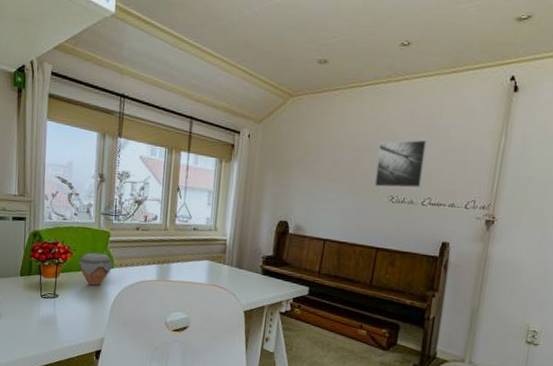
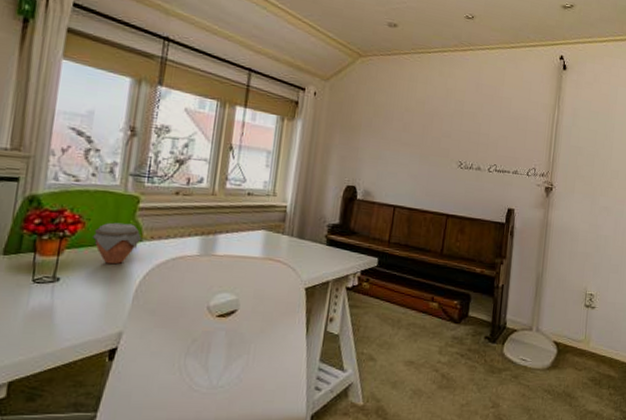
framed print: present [374,139,428,189] -> none [444,108,492,155]

